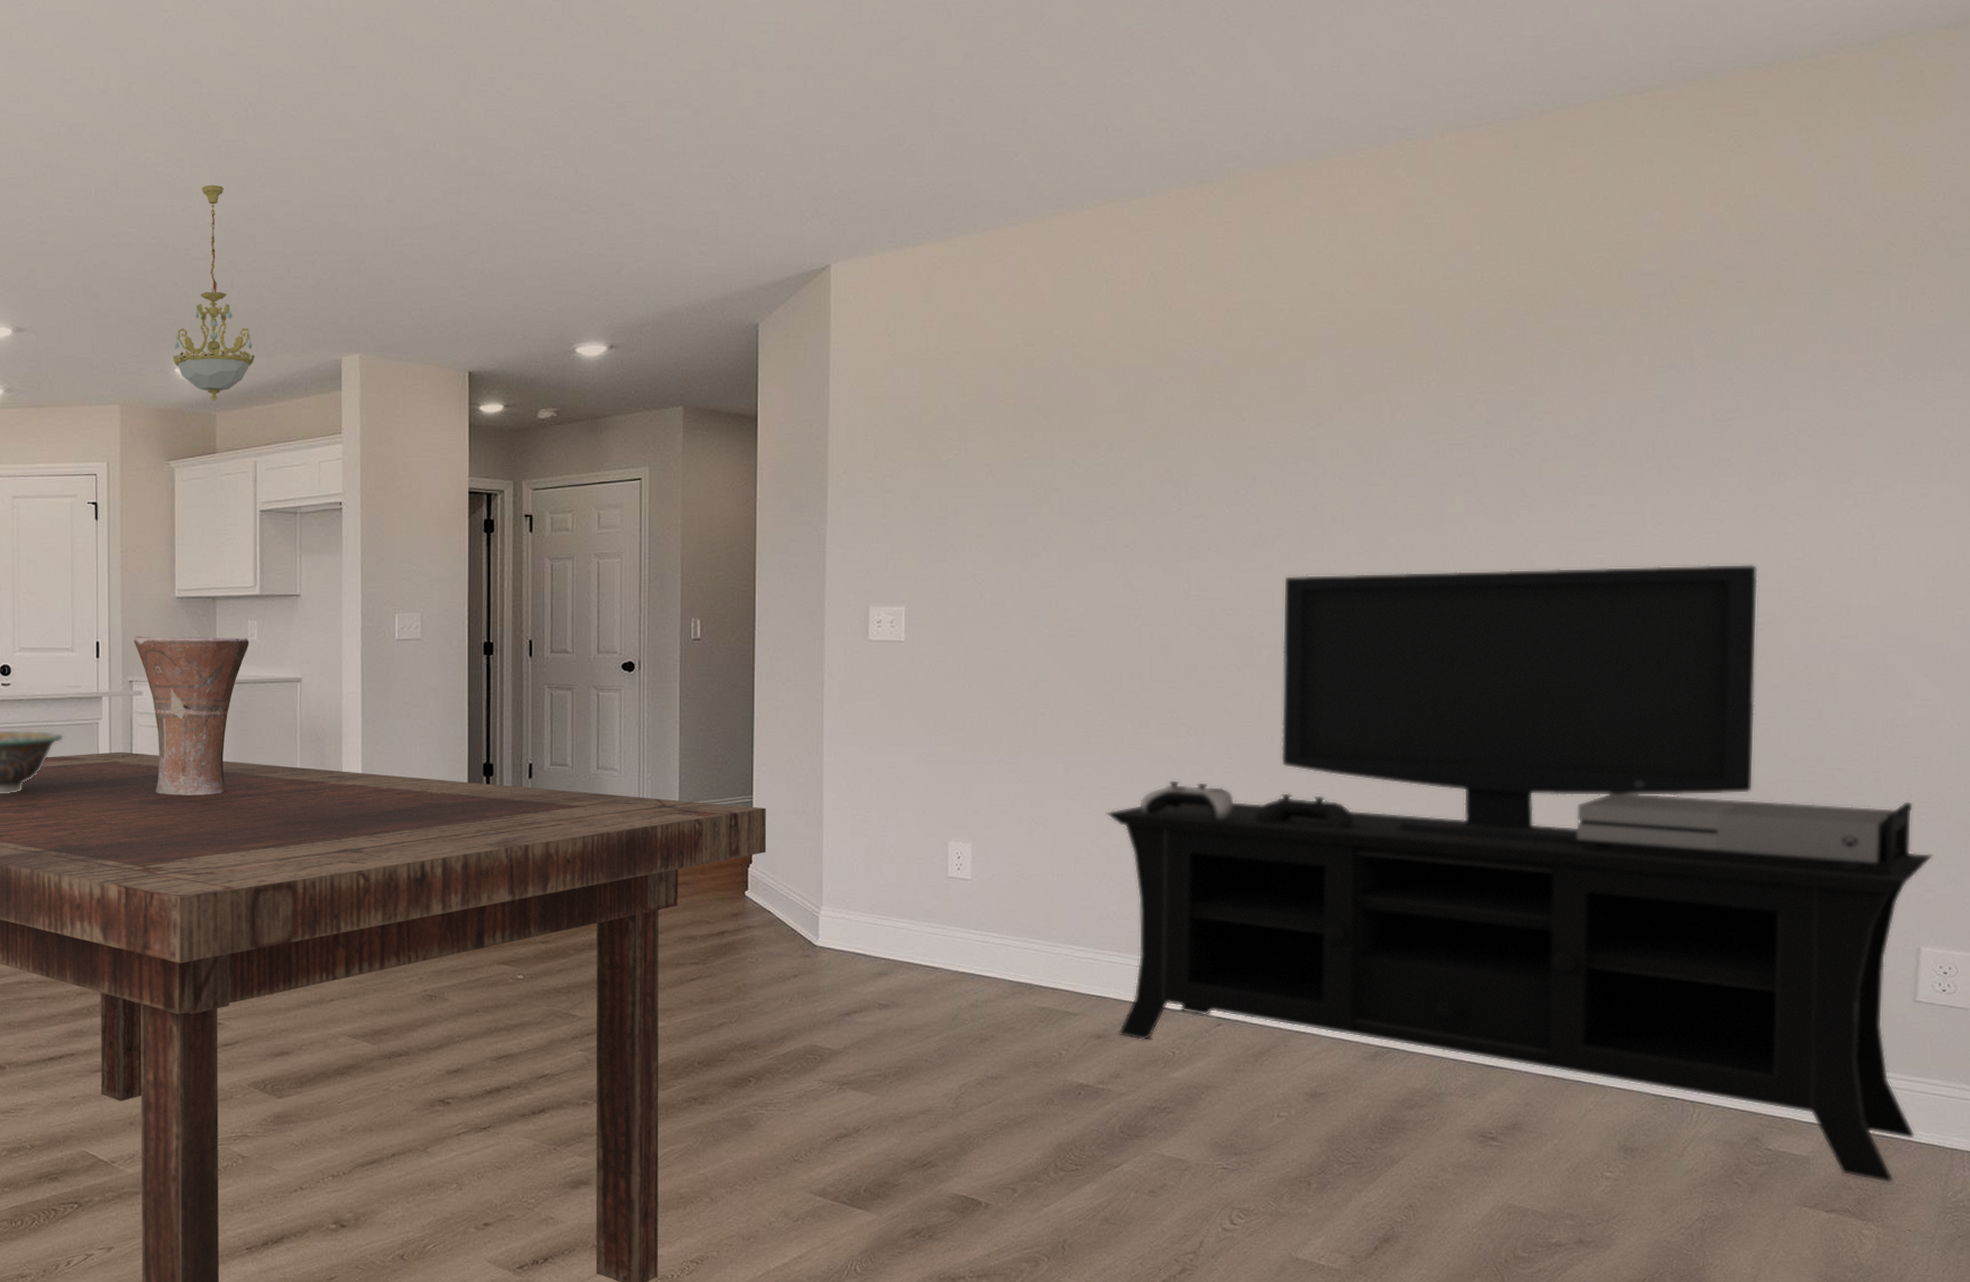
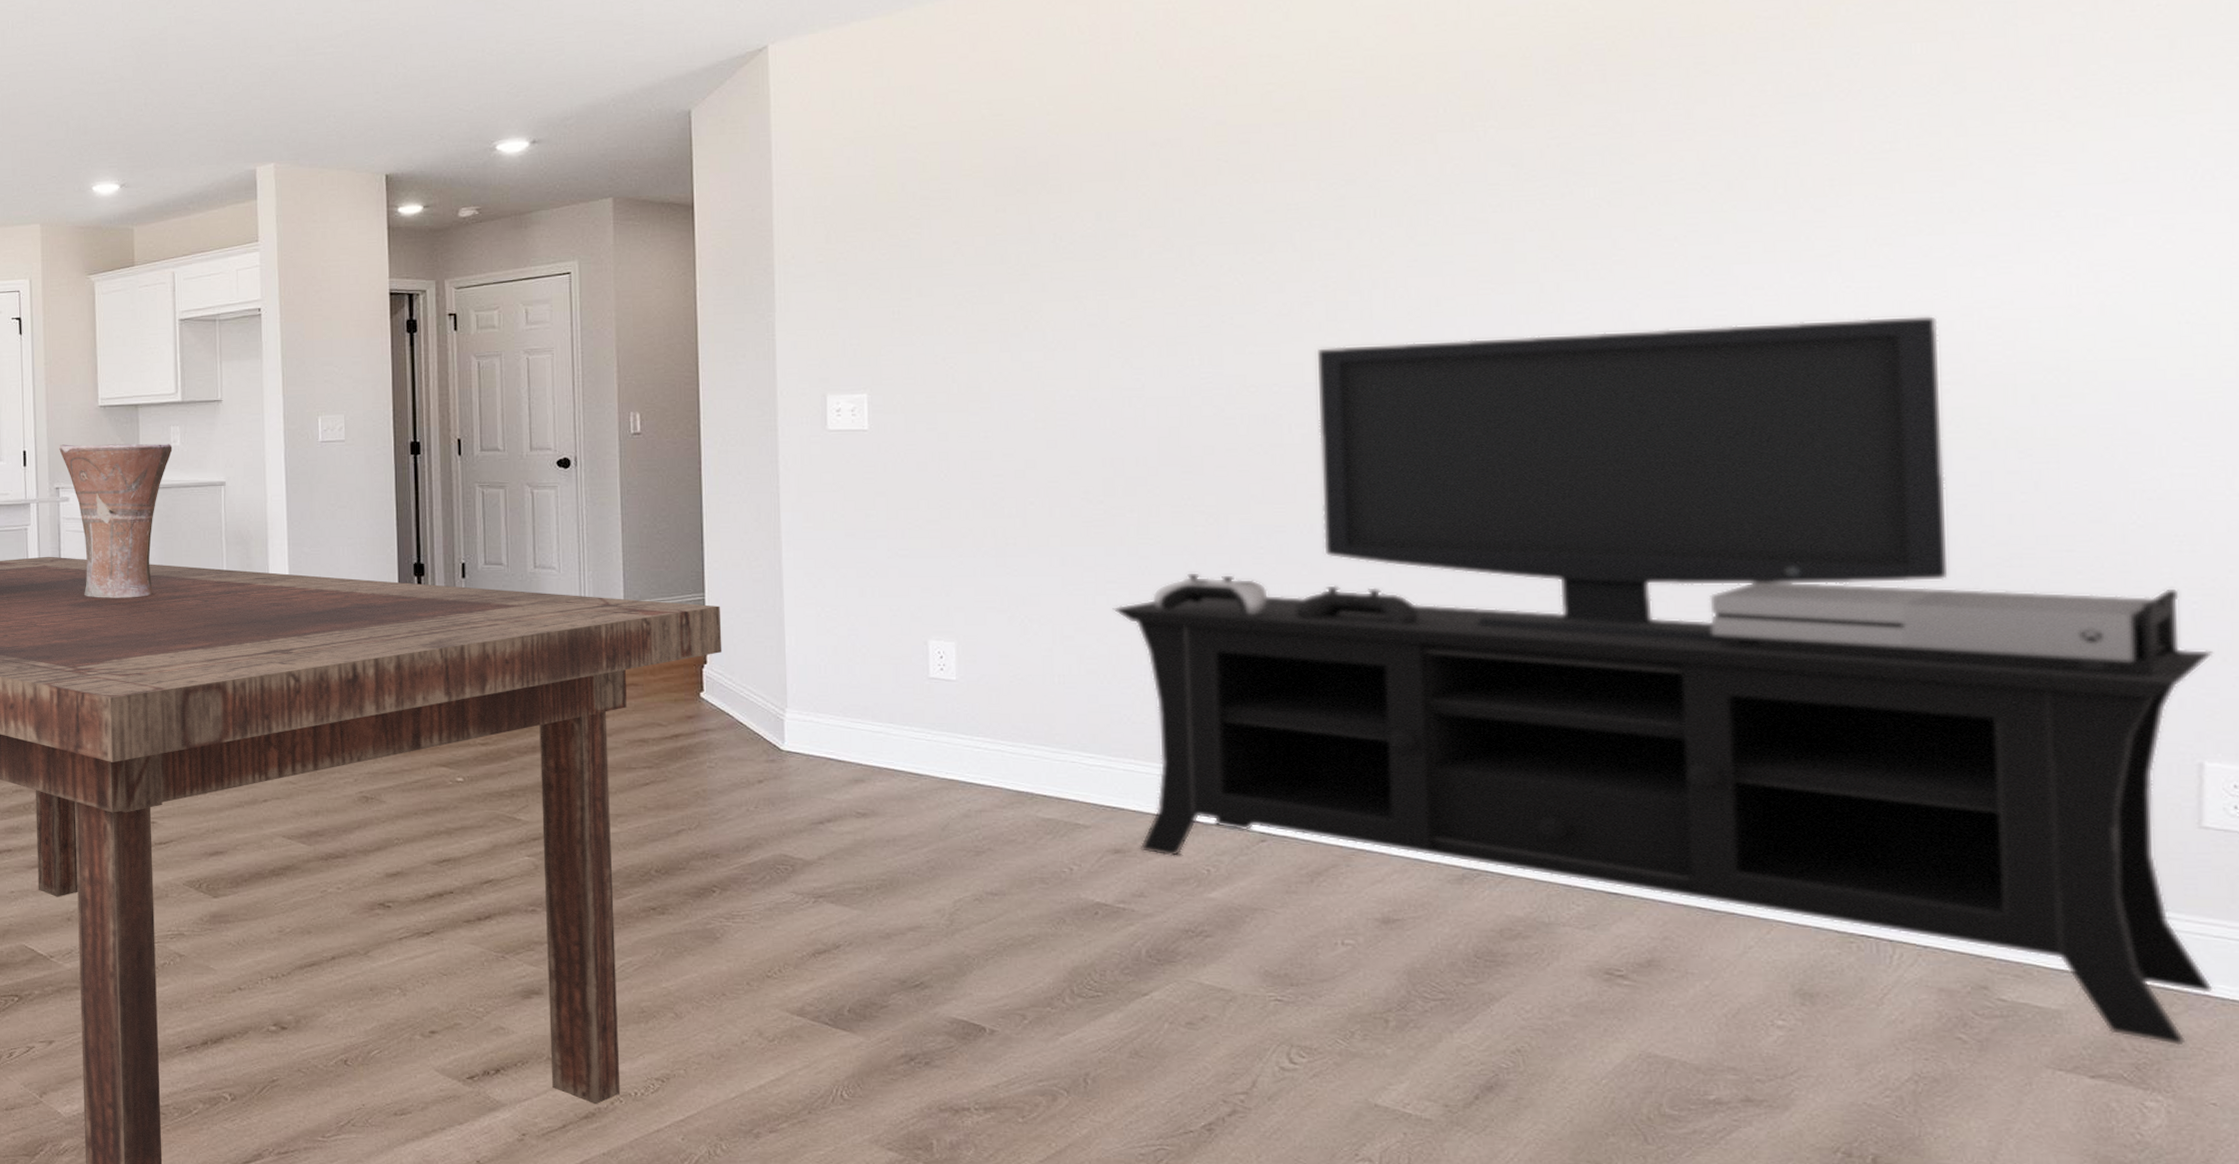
chandelier: present [173,184,255,401] -> none [90,9,170,216]

